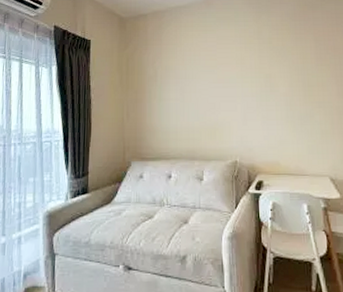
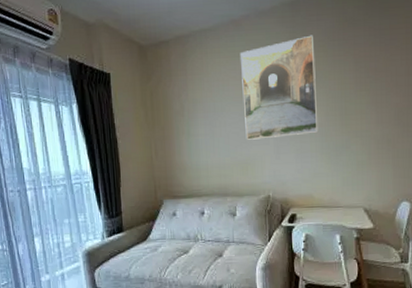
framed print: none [210,15,283,106] -> present [239,35,319,140]

